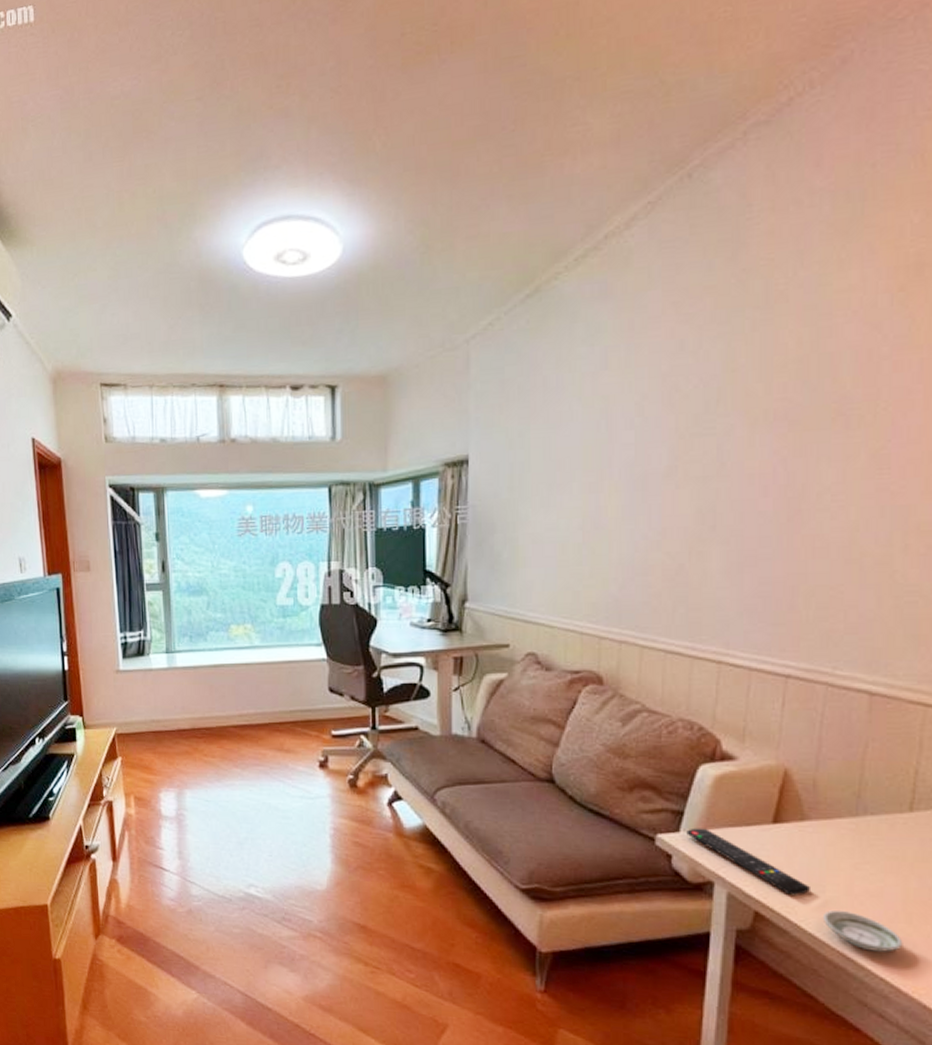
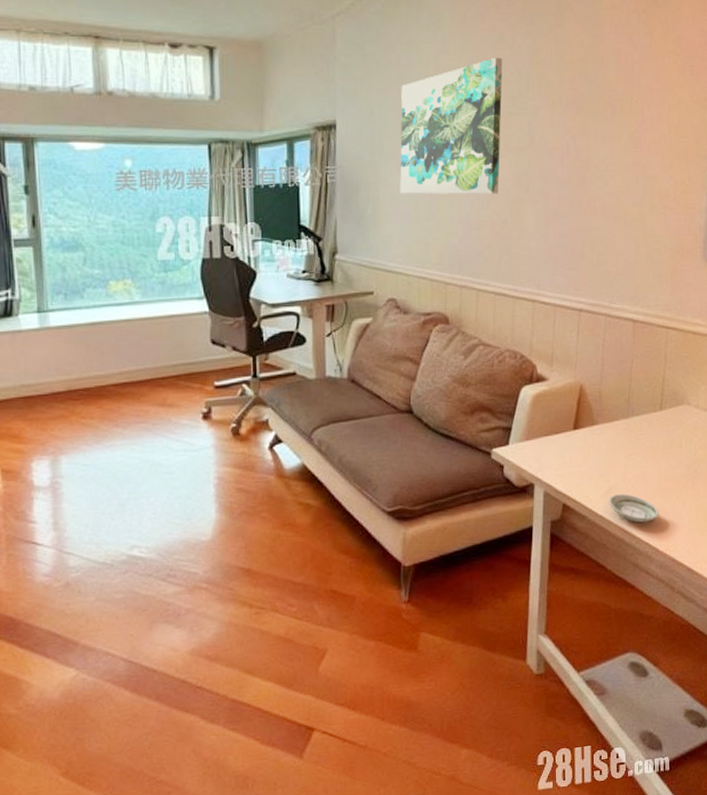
wall art: none [544,367,684,535] -> present [400,57,503,195]
remote control: present [686,828,810,896] -> none [514,439,599,487]

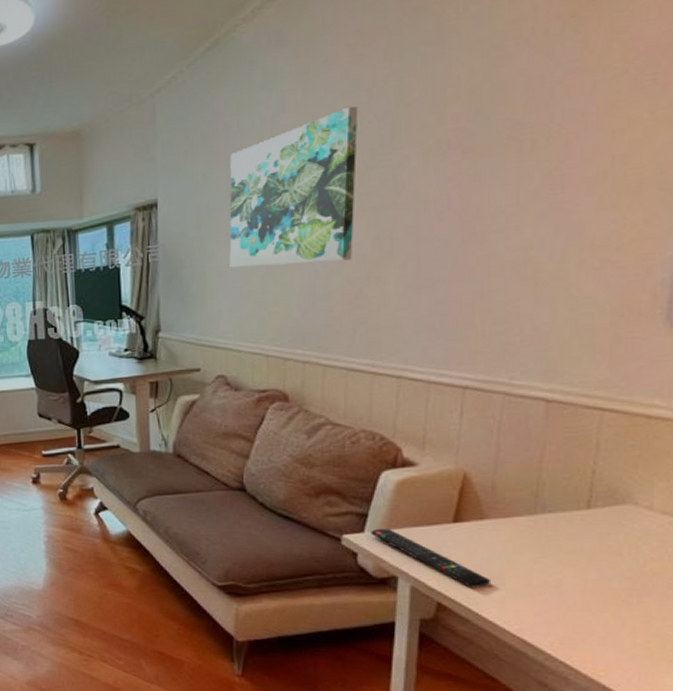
remote control: none [514,439,599,487] -> present [371,528,490,589]
saucer: present [609,494,659,523] -> none [504,601,582,638]

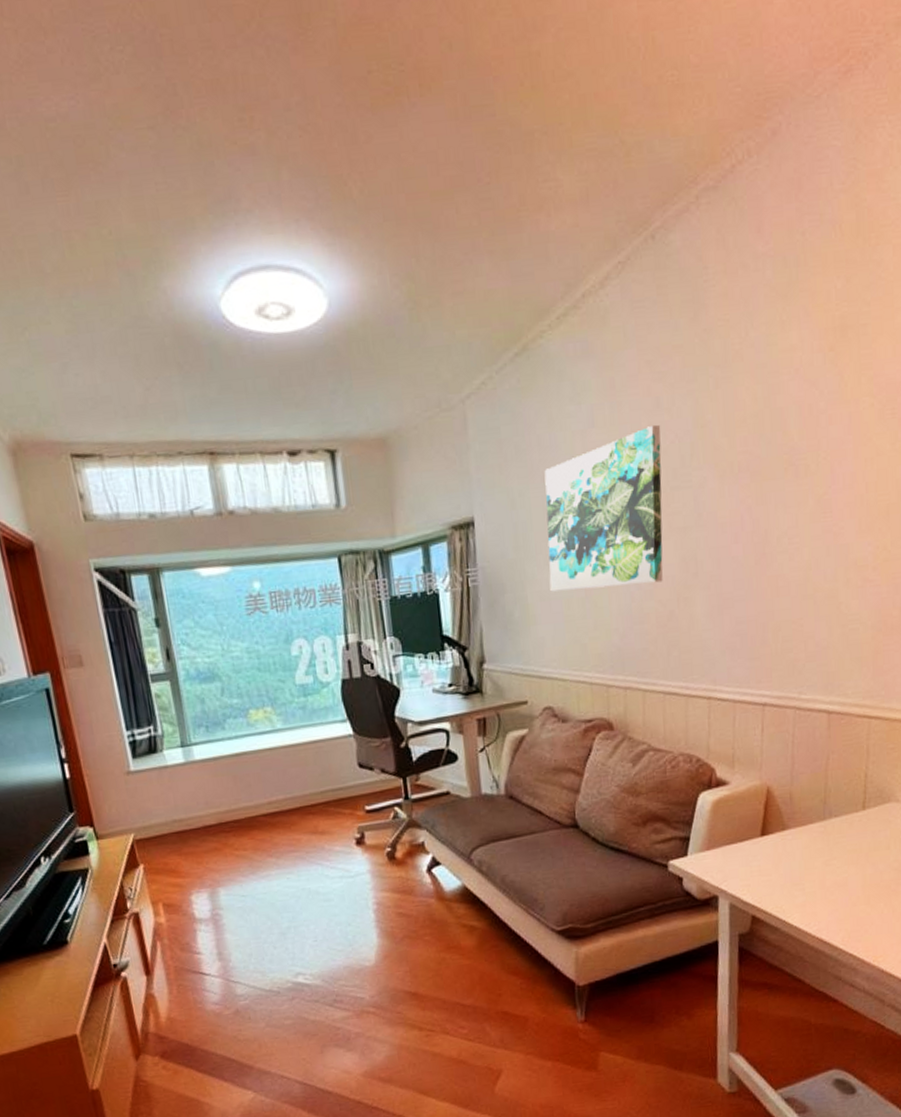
remote control: present [371,528,490,589] -> none [693,849,793,897]

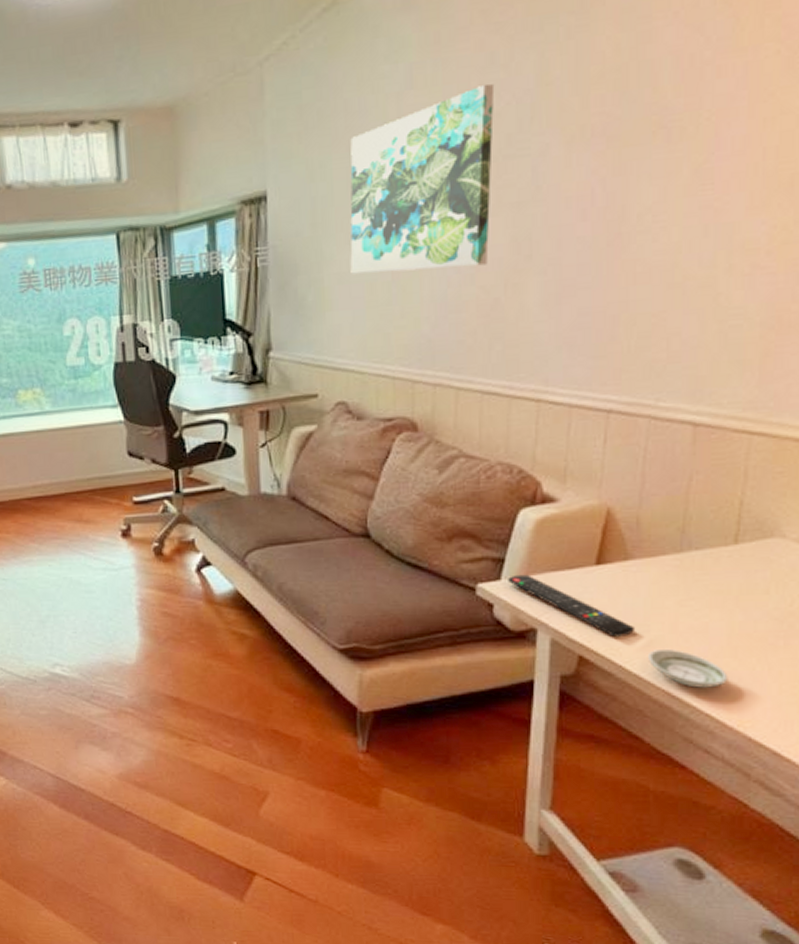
remote control: none [693,849,793,897] -> present [508,574,634,638]
saucer: none [805,902,865,933] -> present [649,650,728,688]

